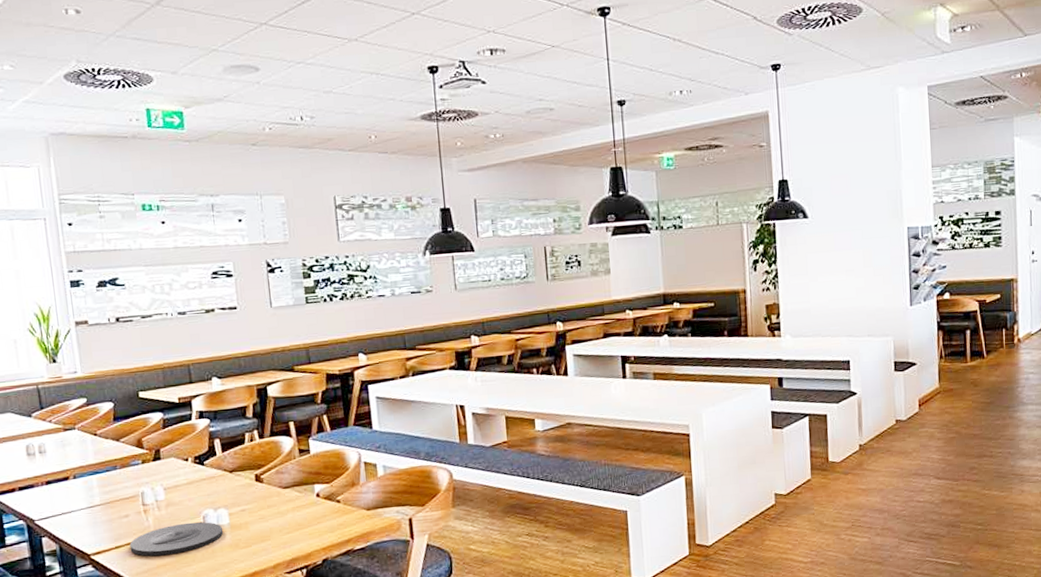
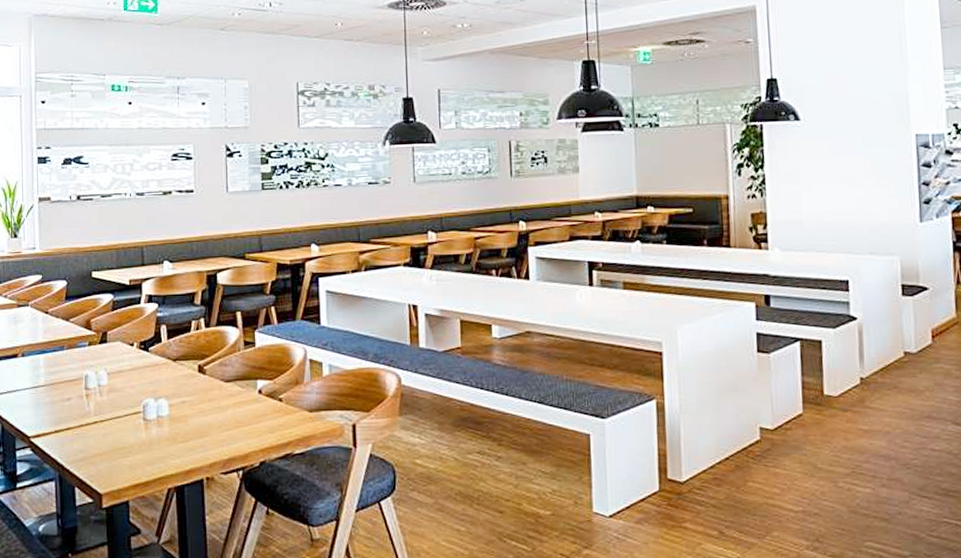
plate: present [129,521,224,557] -> none [69,411,162,444]

